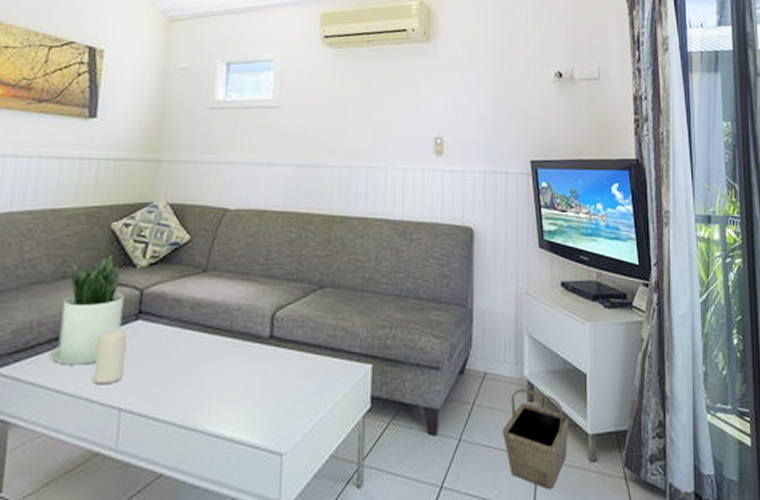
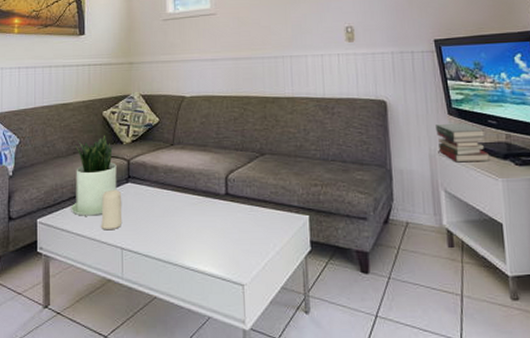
basket: present [502,389,569,489] -> none [426,236,489,322]
books: none [525,257,578,303] -> present [436,122,489,163]

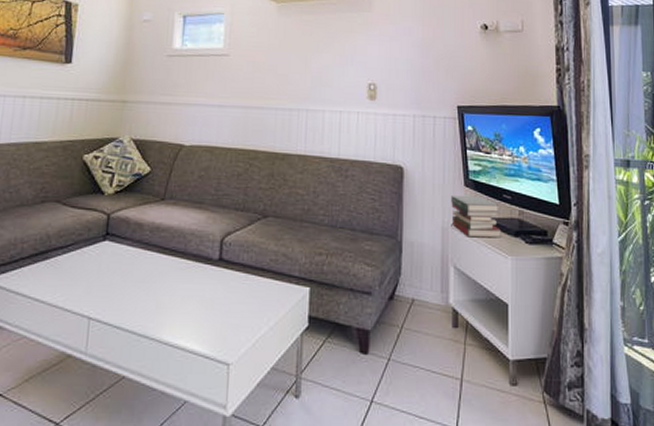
planter: present [71,134,117,216] -> none [31,182,94,278]
candle: present [101,189,123,230] -> none [66,247,95,296]

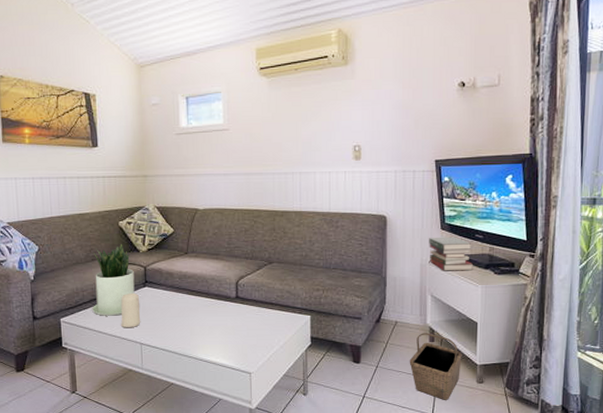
planter: none [31,182,94,278] -> present [92,243,135,316]
candle: none [66,247,95,296] -> present [121,292,141,328]
basket: none [428,315,491,408] -> present [409,333,462,400]

